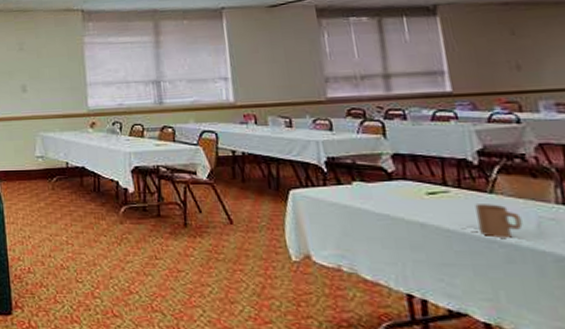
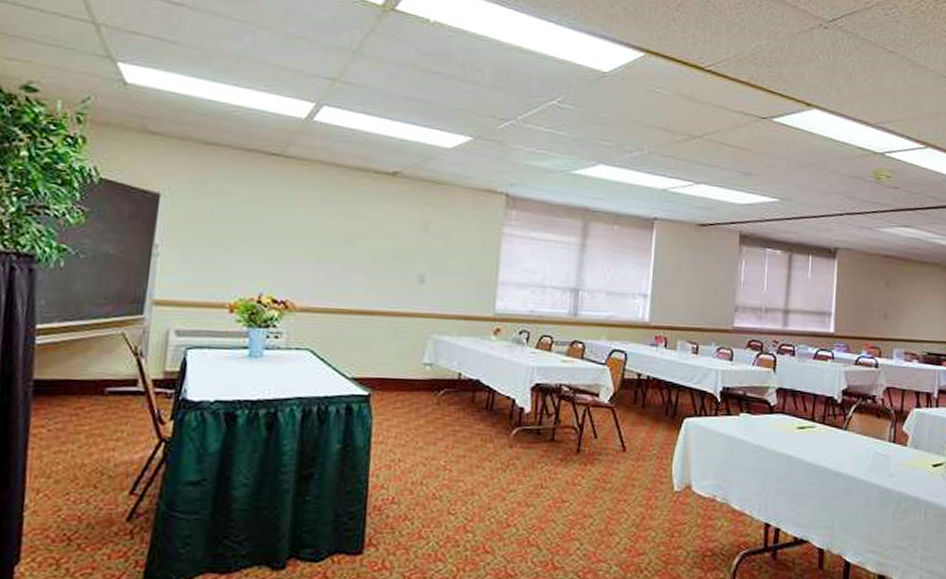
cup: present [475,204,523,239] -> none [831,439,863,473]

